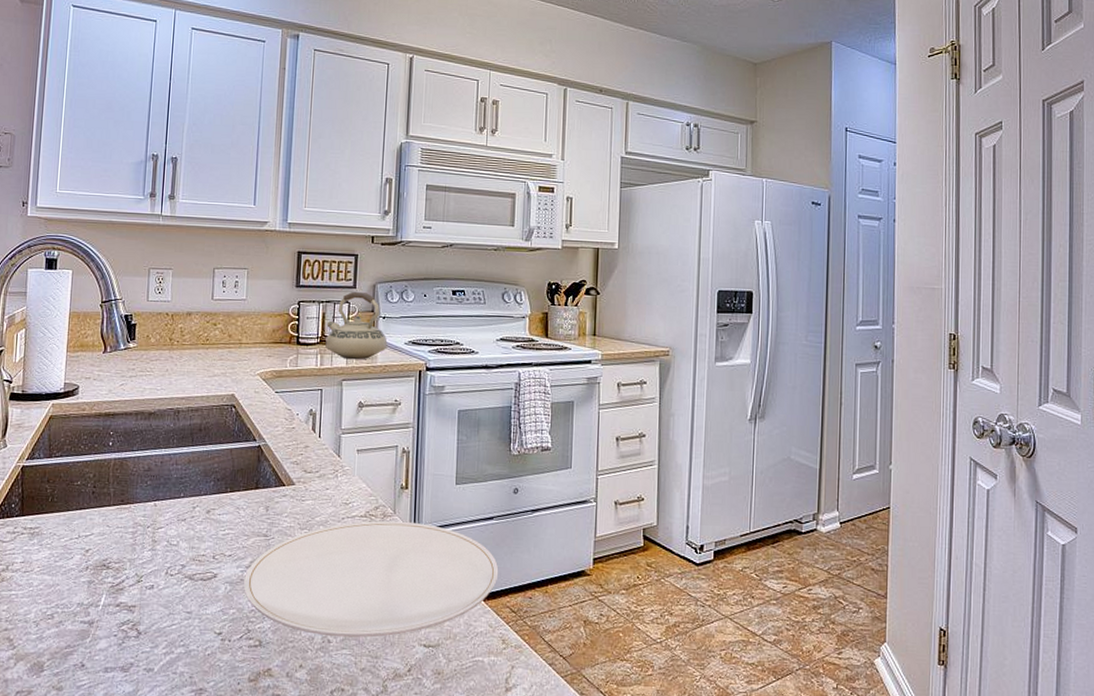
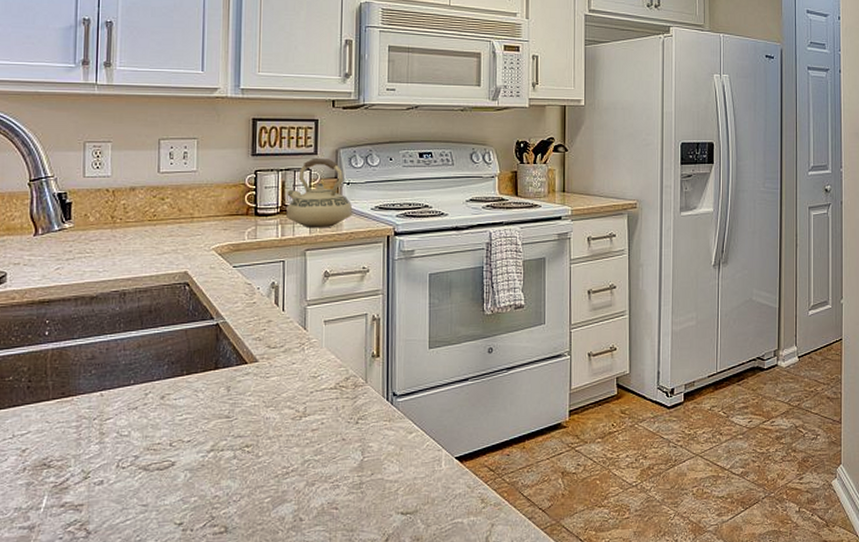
plate: present [244,520,499,638] -> none [206,390,476,515]

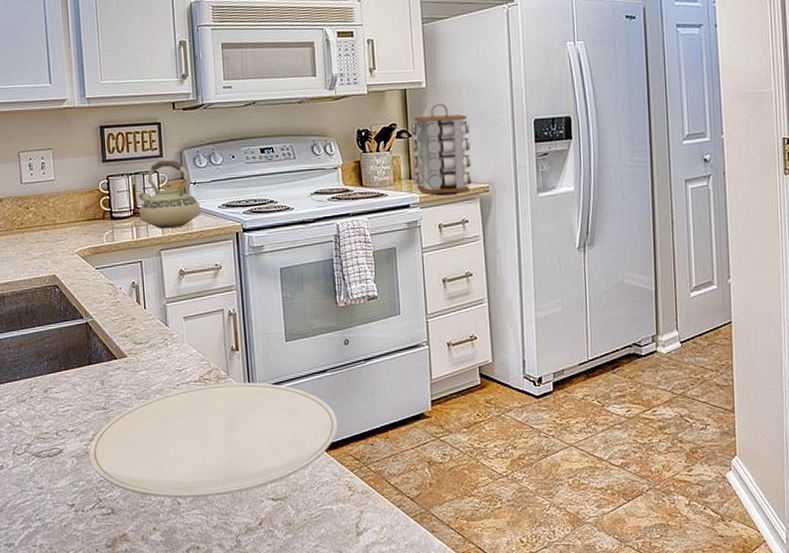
plate: none [206,390,476,515] -> present [89,382,338,499]
spice rack: none [567,121,622,208] -> present [411,102,472,195]

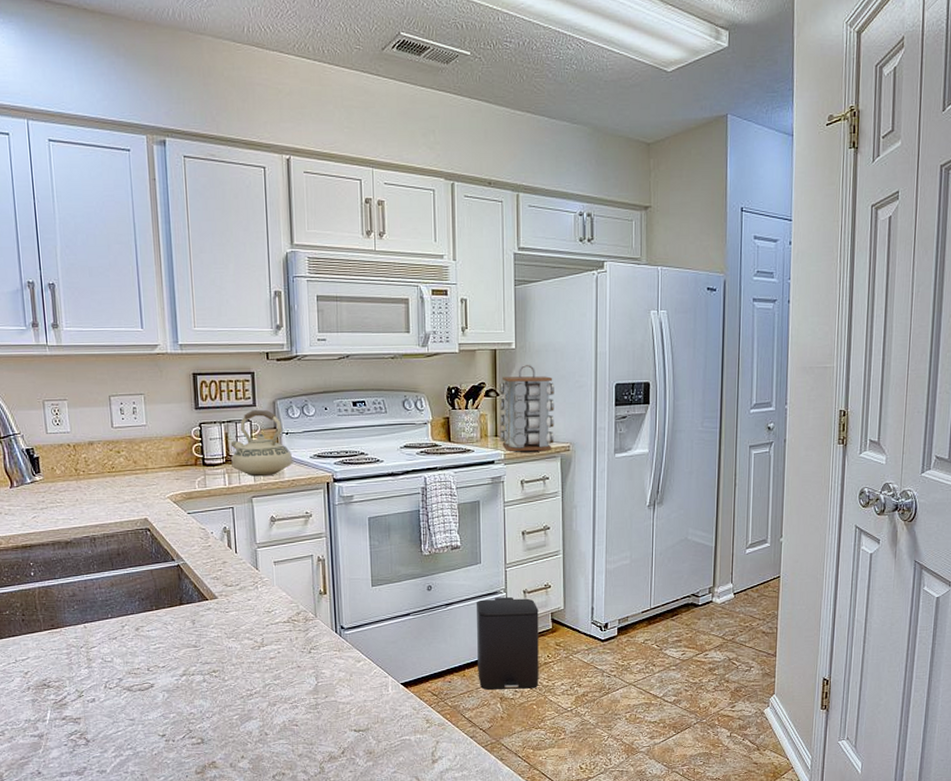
plate: present [89,382,338,499] -> none [180,623,419,730]
pedal bin: none [396,351,470,453] -> present [476,597,539,690]

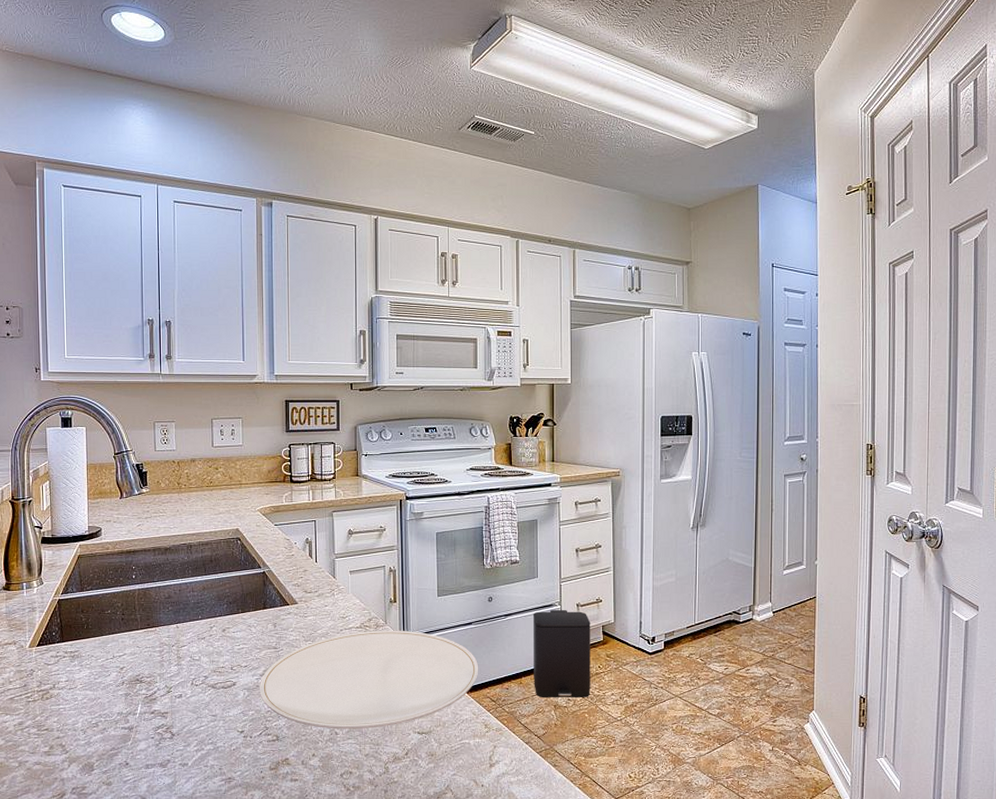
plate: none [180,623,419,730] -> present [260,630,479,730]
teakettle: present [230,409,293,477] -> none [316,433,371,493]
spice rack: present [499,364,554,452] -> none [556,397,606,476]

